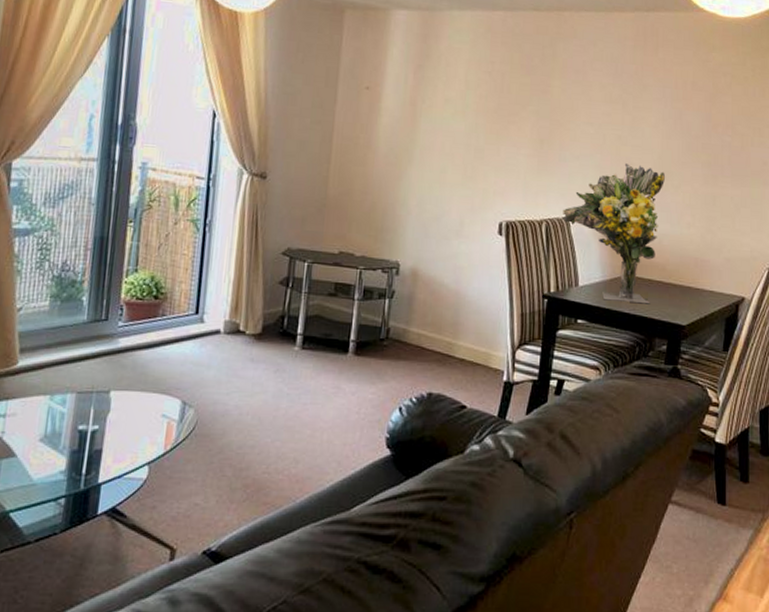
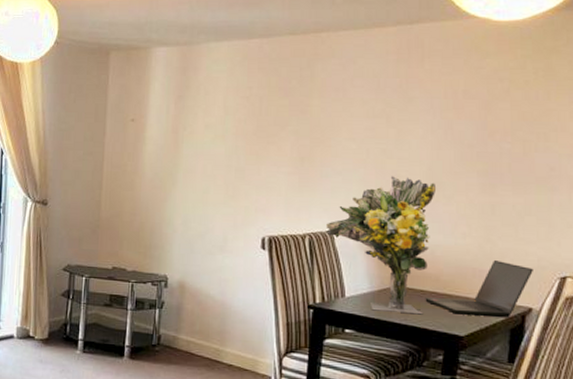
laptop: none [652,249,746,306] -> present [425,259,533,317]

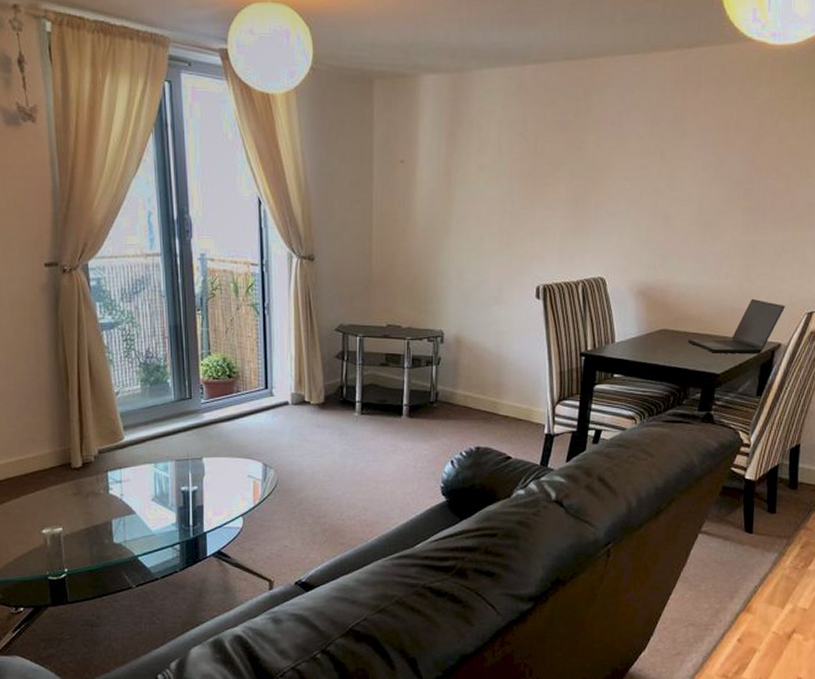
bouquet: present [326,176,437,315] -> none [599,217,705,356]

